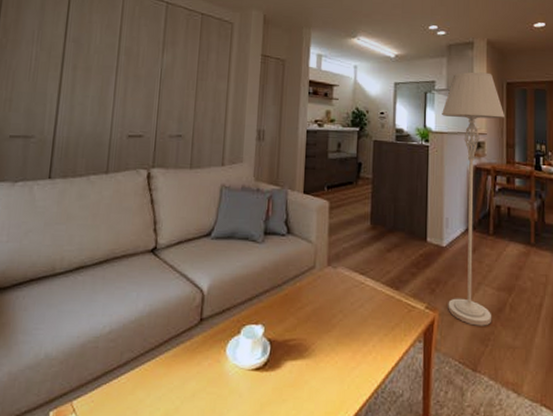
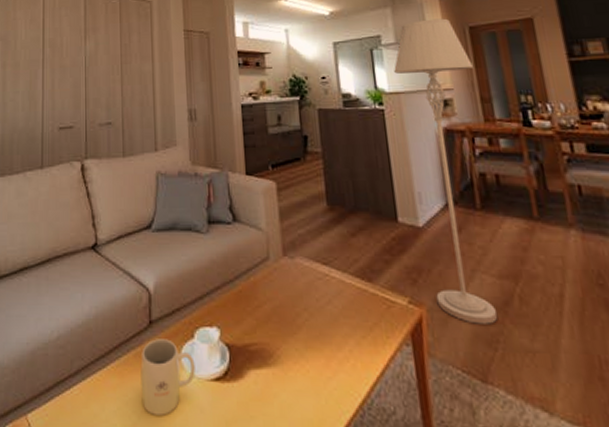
mug: none [186,334,239,400] -> present [140,339,195,416]

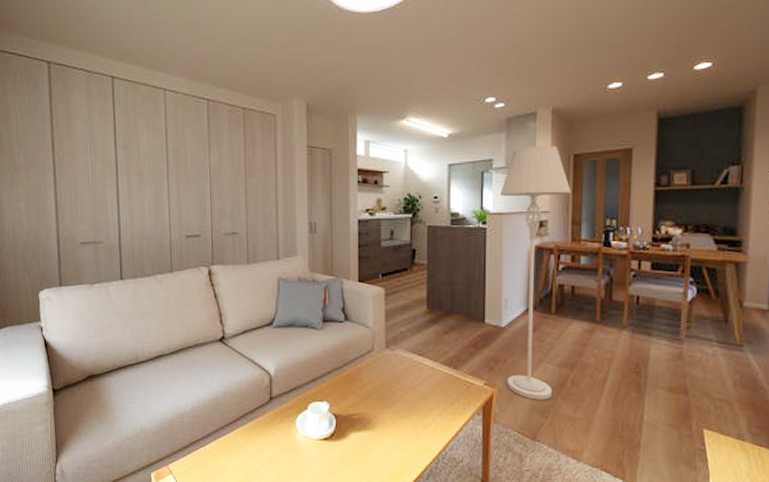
mug: present [140,339,195,416] -> none [262,410,307,464]

